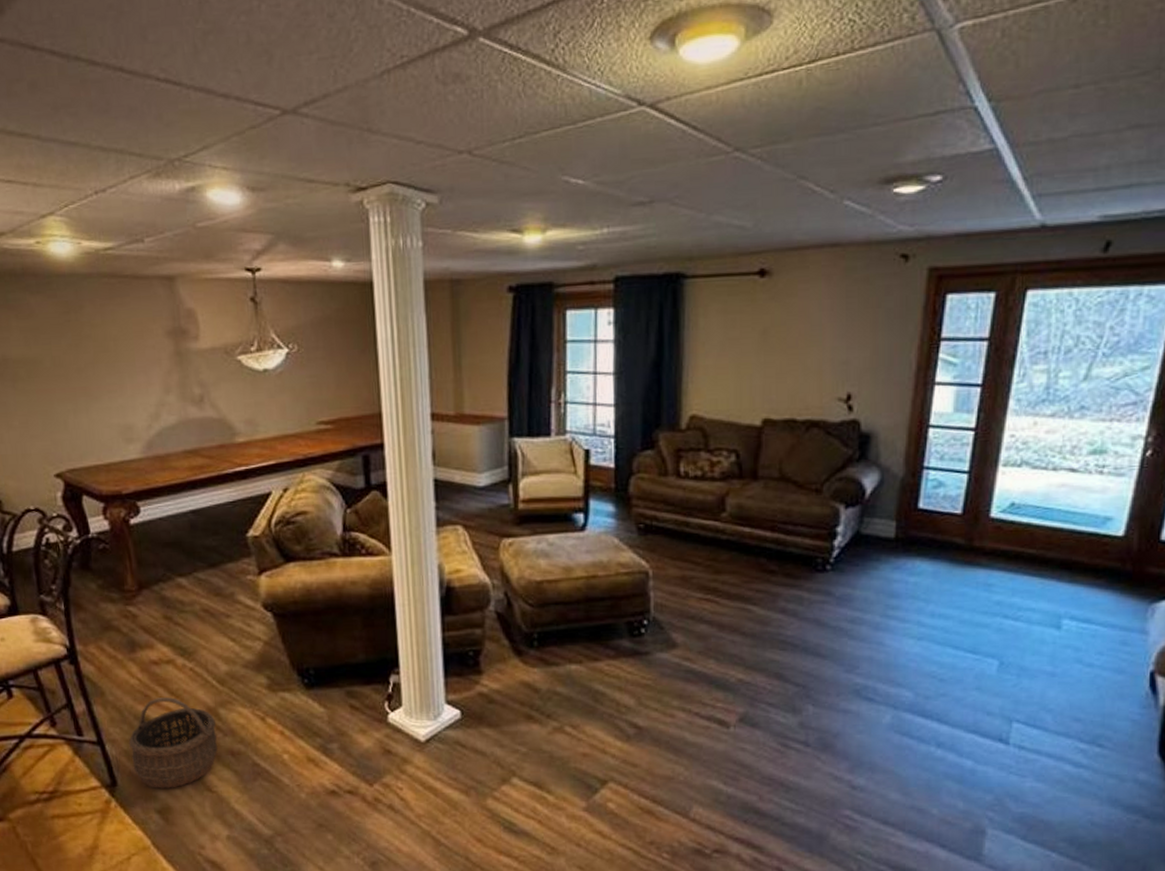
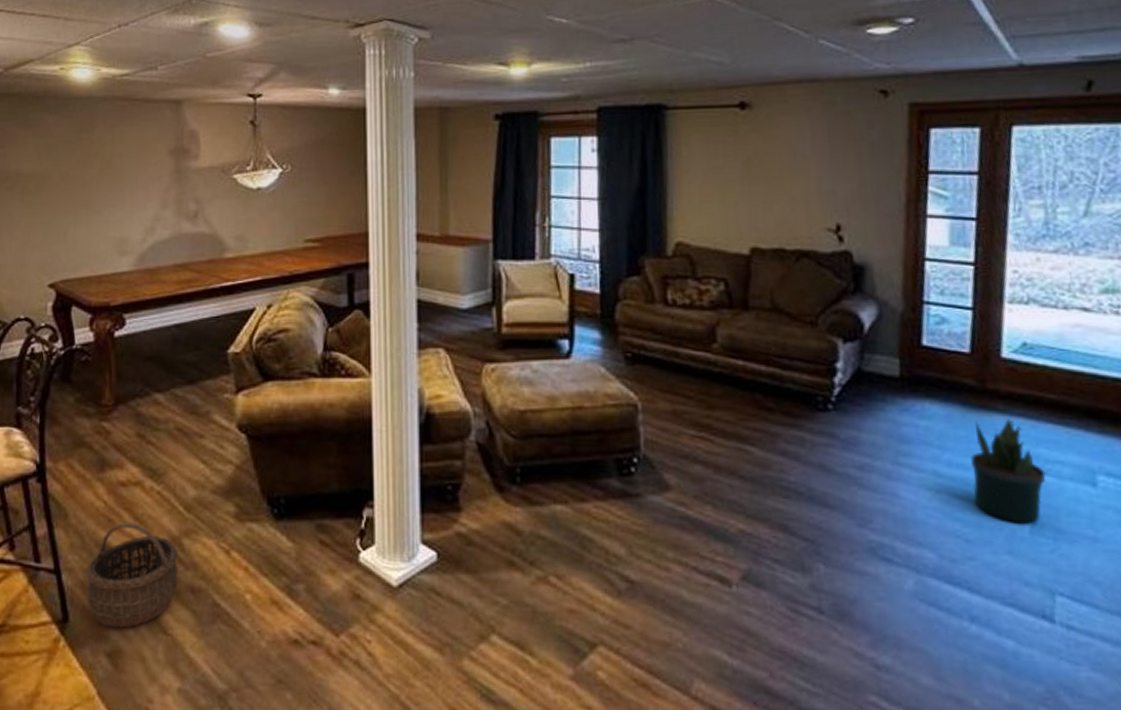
planter: none [951,572,1017,664] -> present [971,418,1046,524]

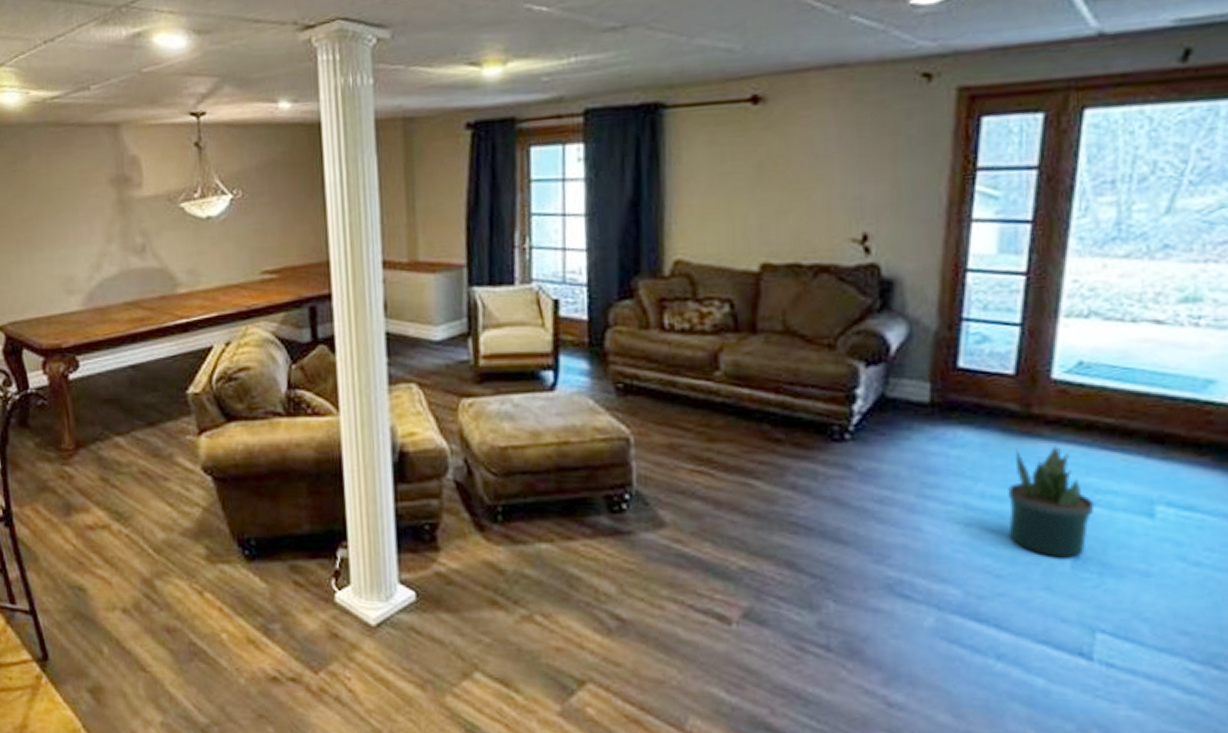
wicker basket: present [86,523,178,628] -> none [61,565,152,666]

